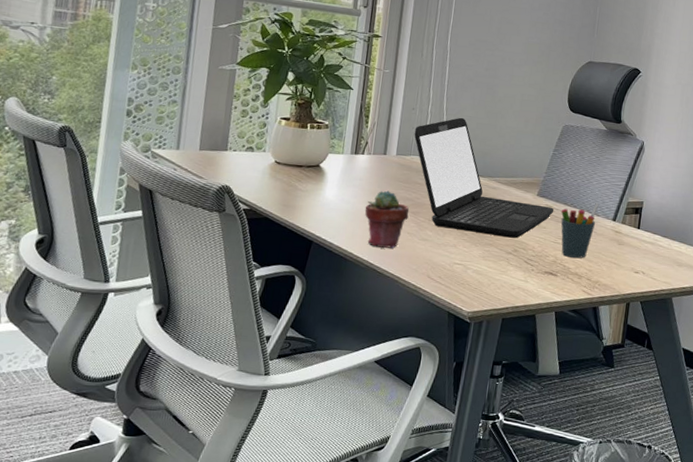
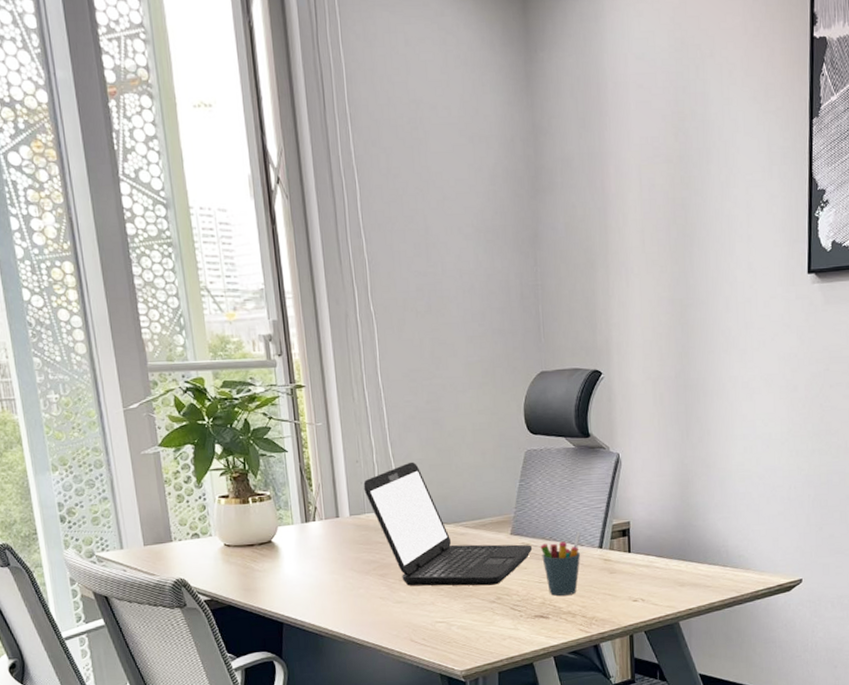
potted succulent: present [365,190,409,248] -> none [329,556,377,618]

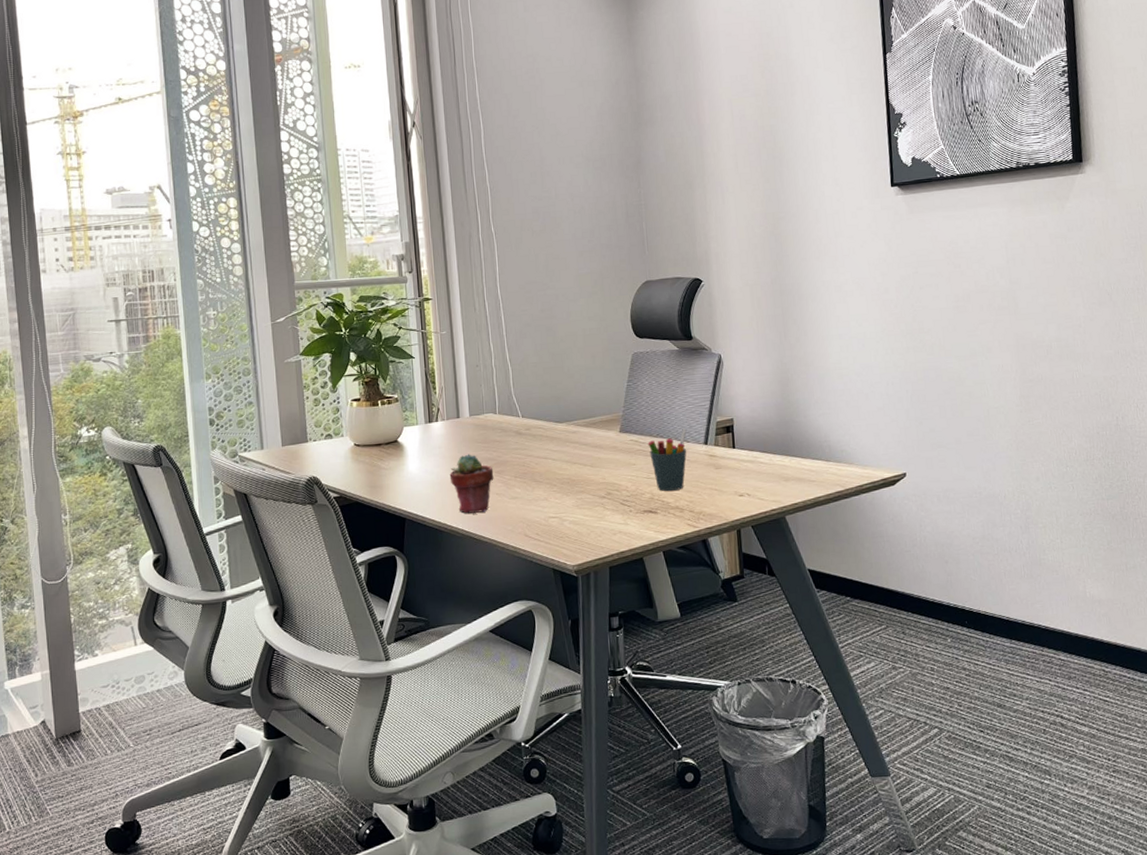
potted succulent: none [329,556,377,618] -> present [449,454,494,513]
laptop: present [363,462,533,586] -> none [482,365,641,483]

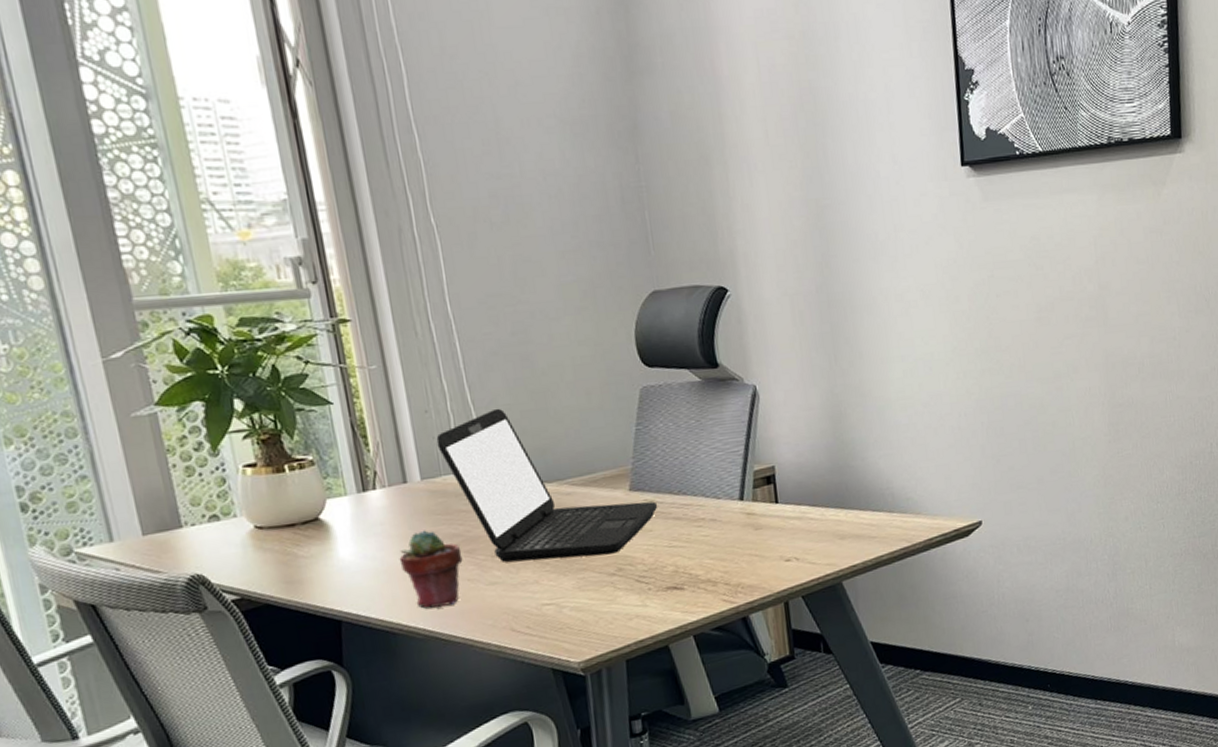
laptop: none [482,365,641,483] -> present [436,408,658,562]
pen holder: present [648,429,687,492] -> none [667,482,718,562]

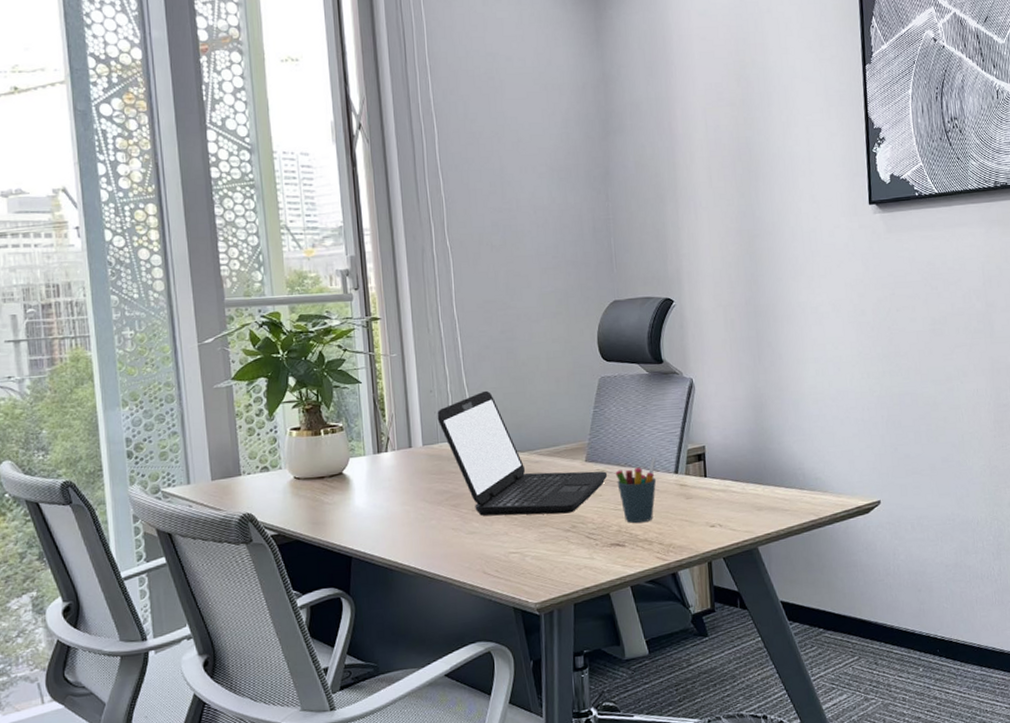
potted succulent: present [399,530,463,608] -> none [400,486,450,550]
pen holder: none [667,482,718,562] -> present [615,457,657,524]

